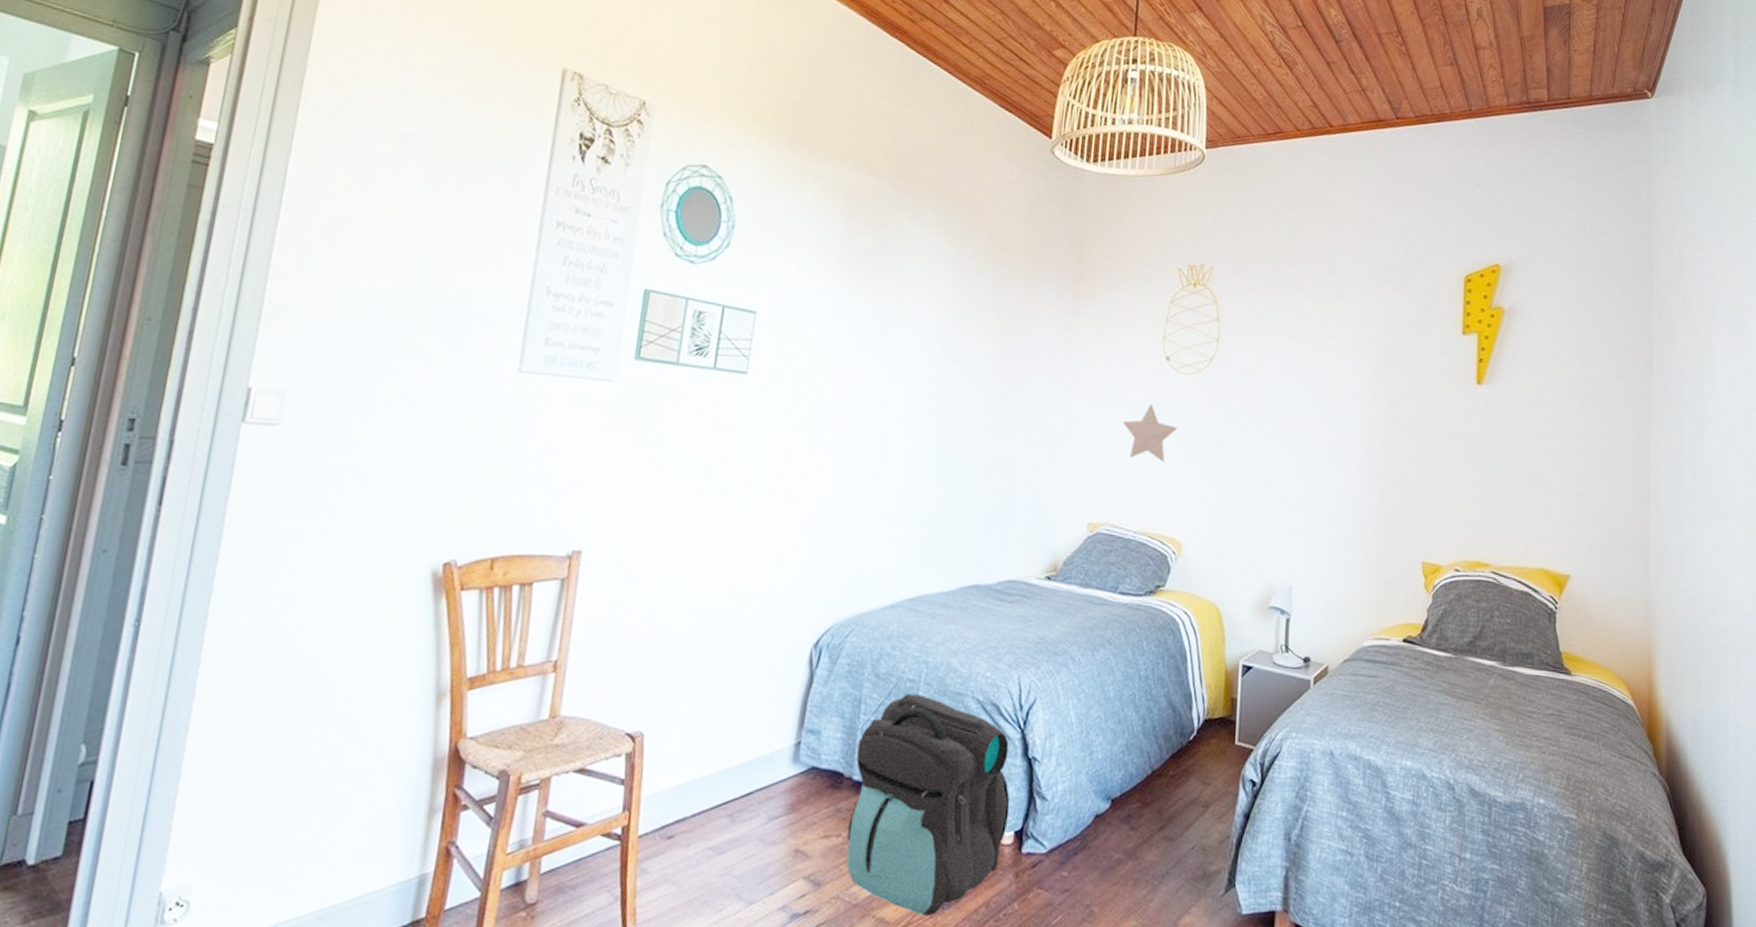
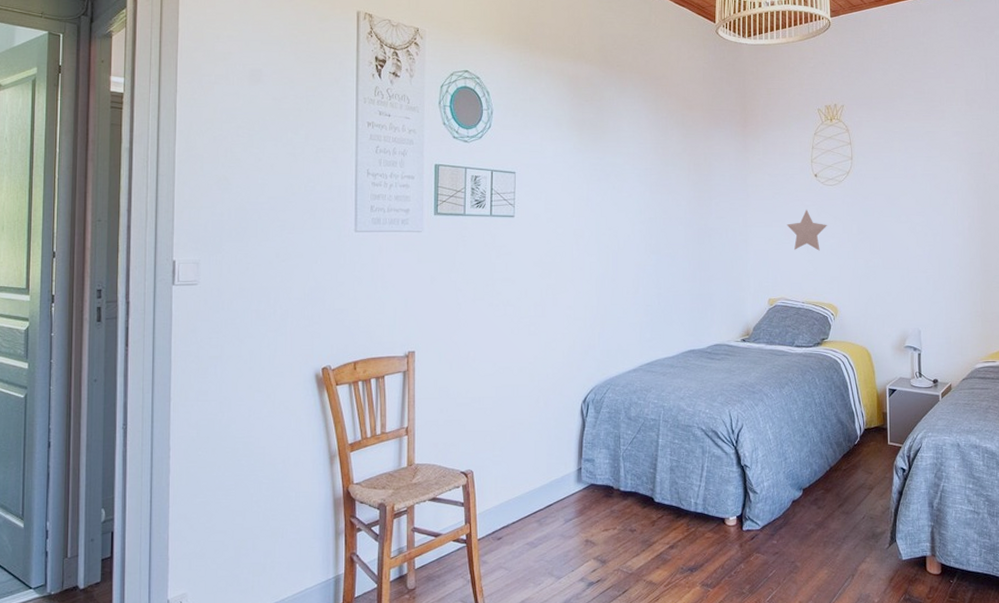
backpack: present [846,694,1010,915] -> none [620,429,732,577]

